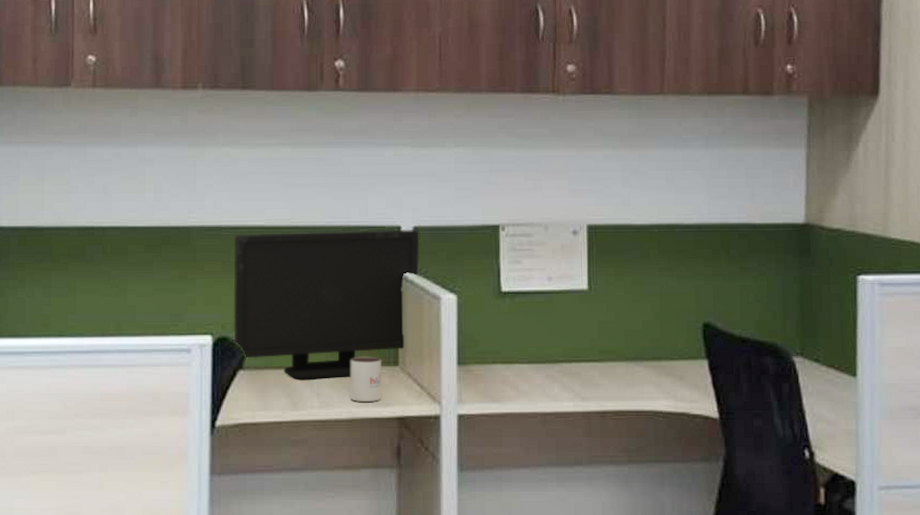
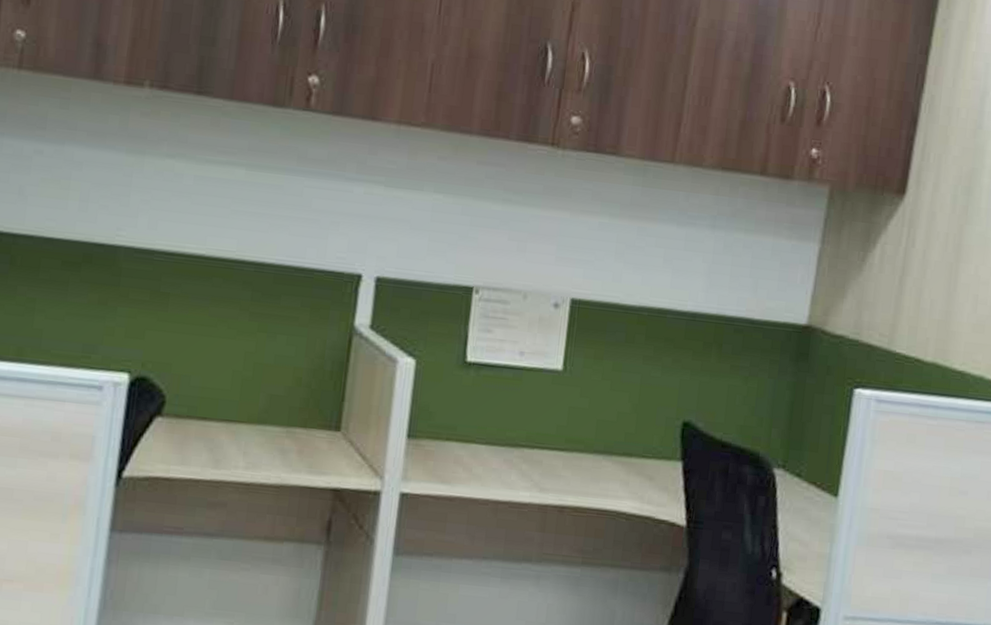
computer monitor: present [233,230,419,381] -> none [154,261,381,439]
mug: present [349,356,382,403] -> none [280,416,322,469]

